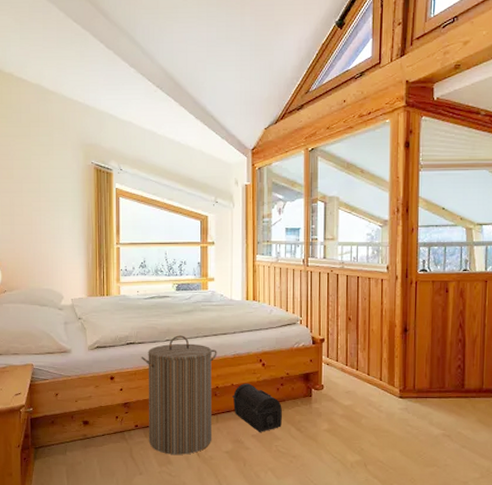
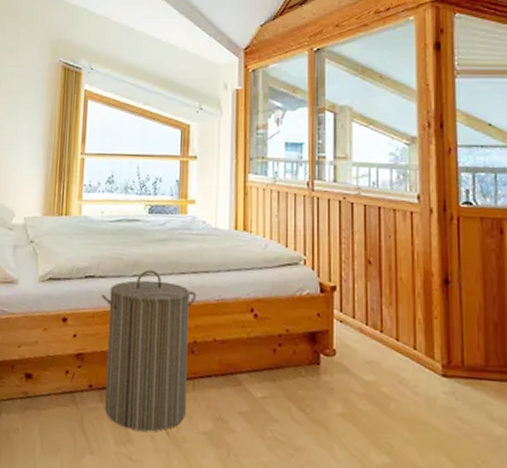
treasure chest: present [232,383,282,432] -> none [214,339,280,410]

